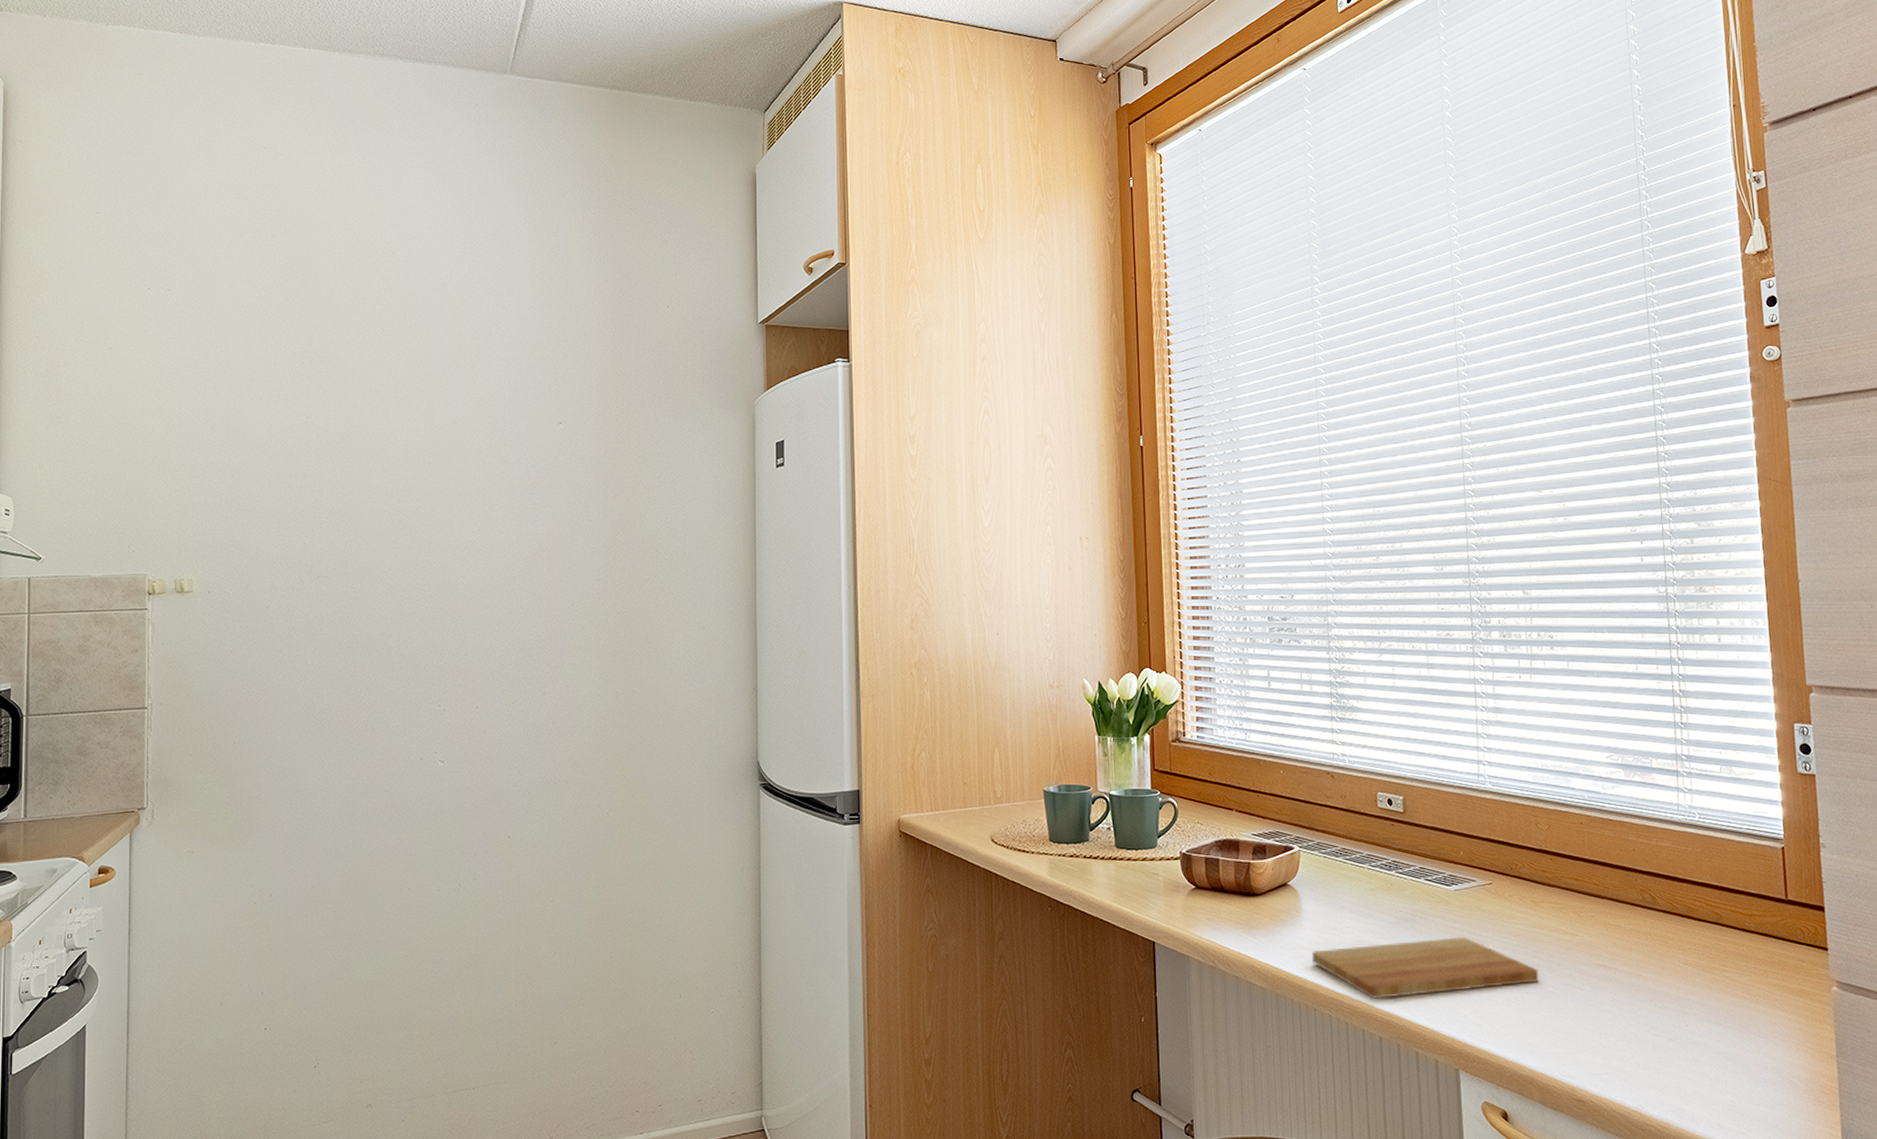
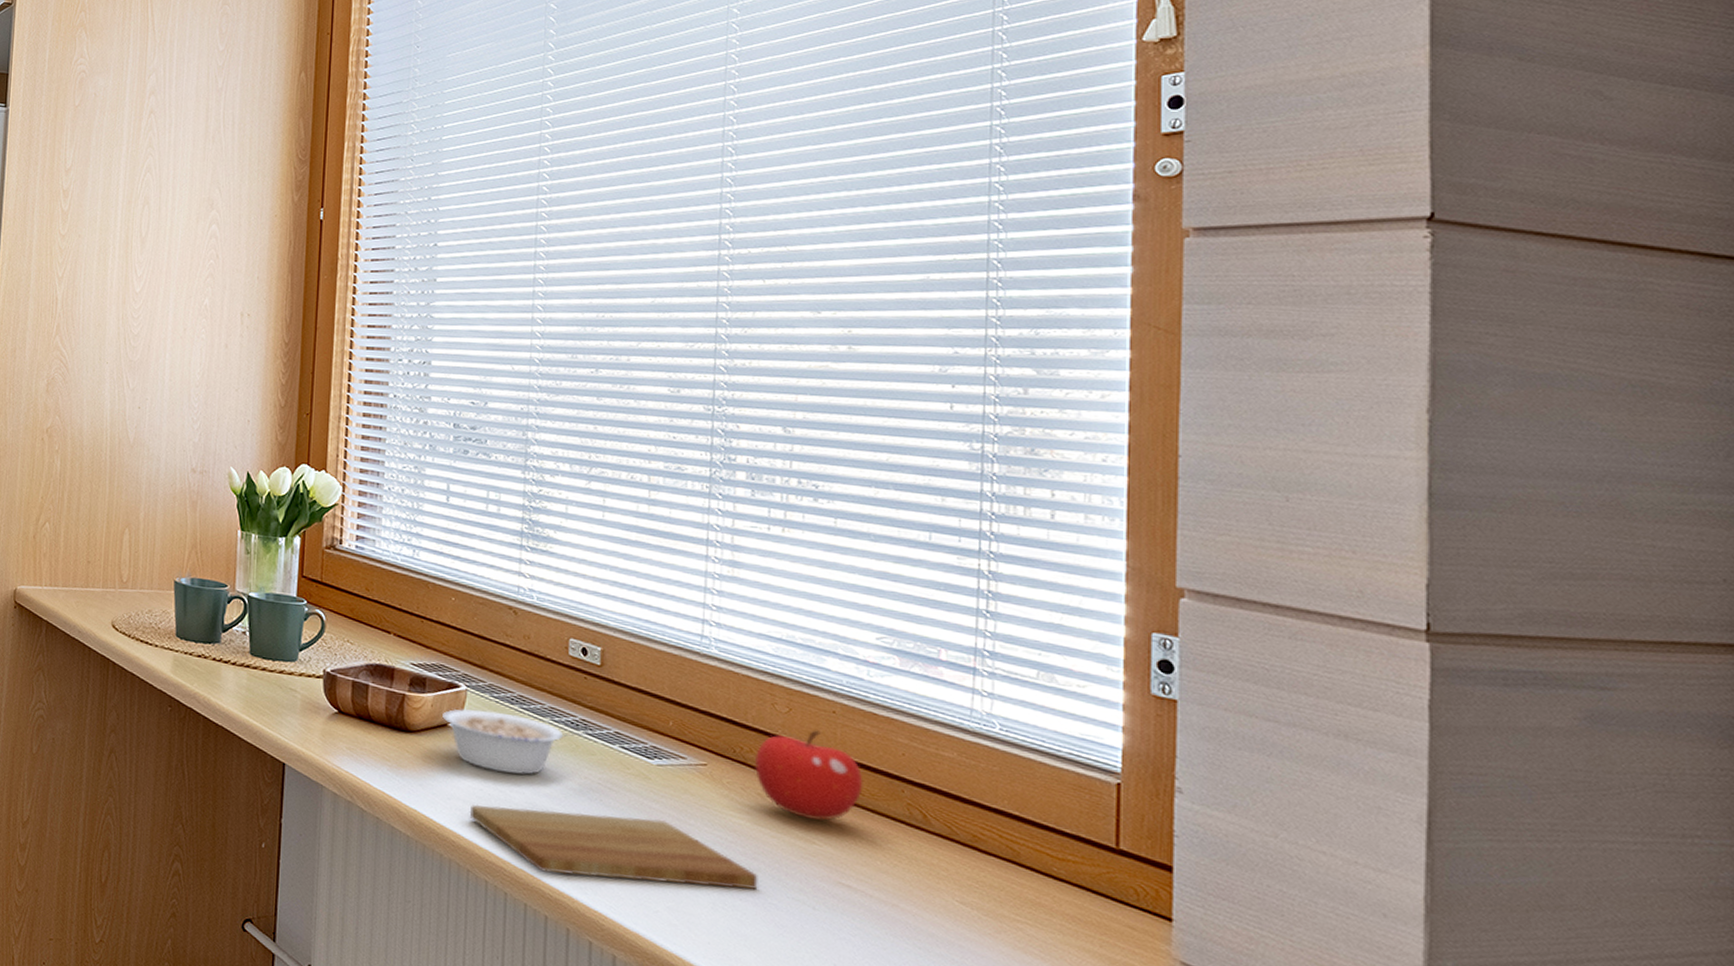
legume: none [1282,865,1399,919] -> present [442,709,588,775]
fruit: none [1527,840,1608,916] -> present [754,730,863,822]

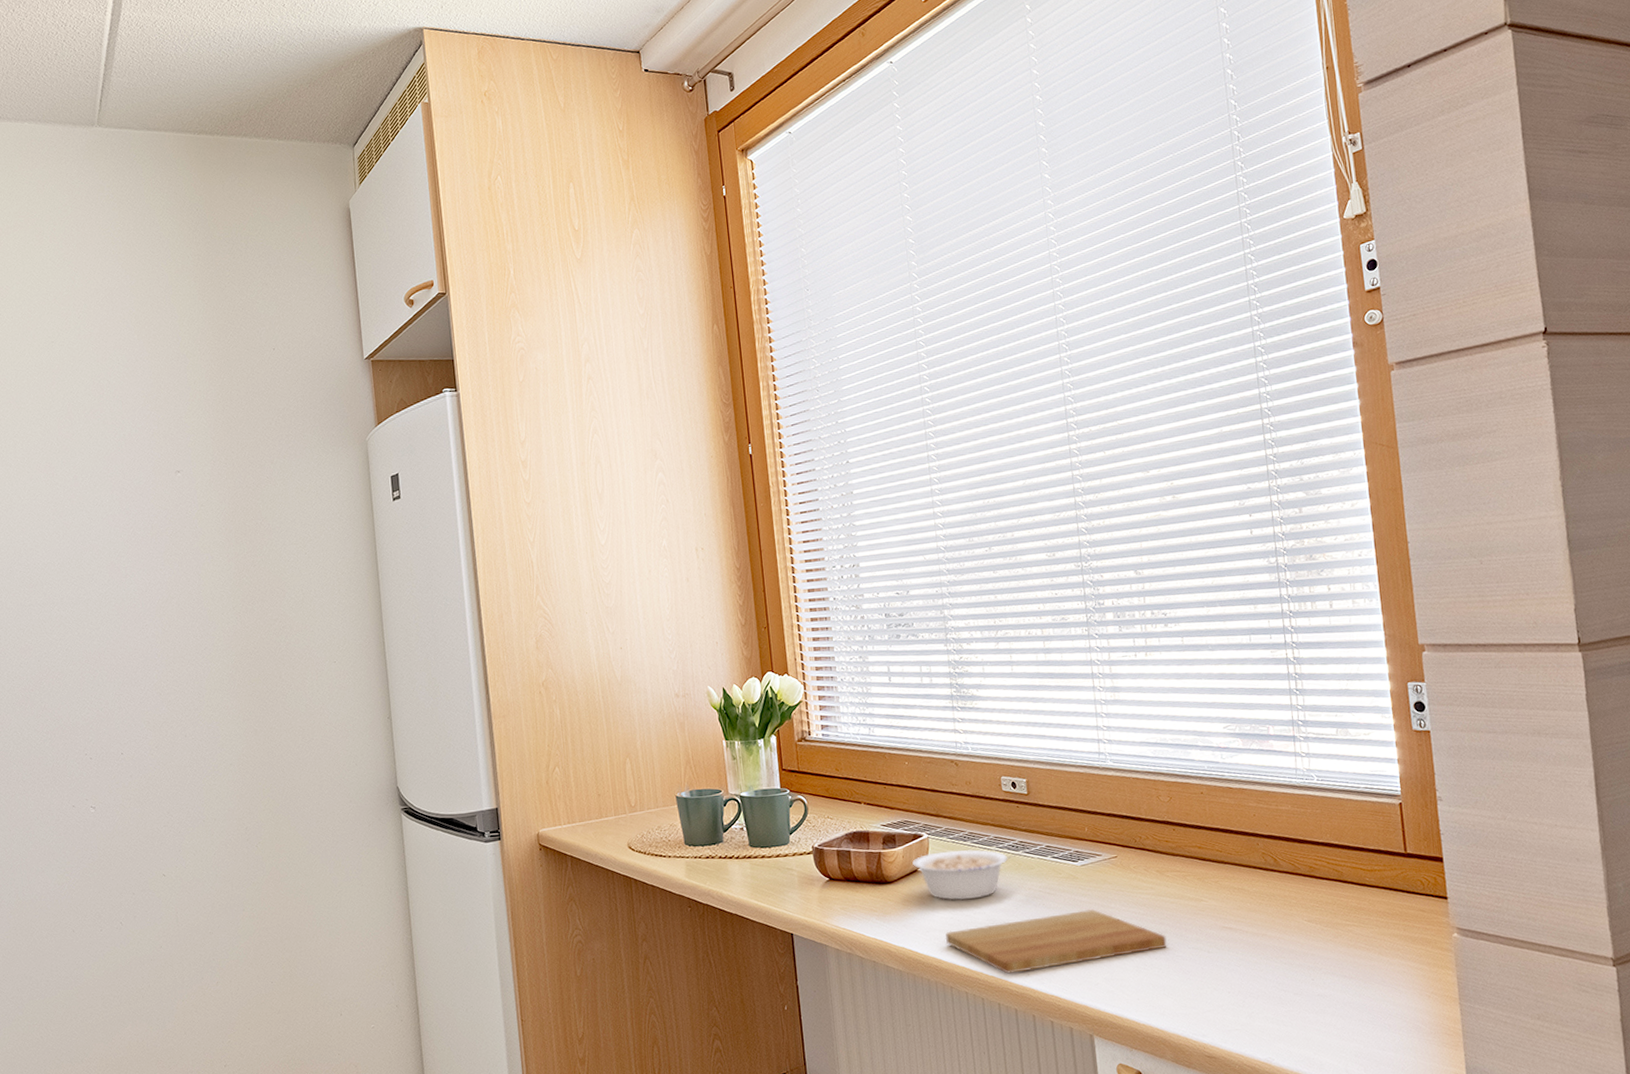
fruit: present [754,730,863,822] -> none [1150,810,1230,882]

